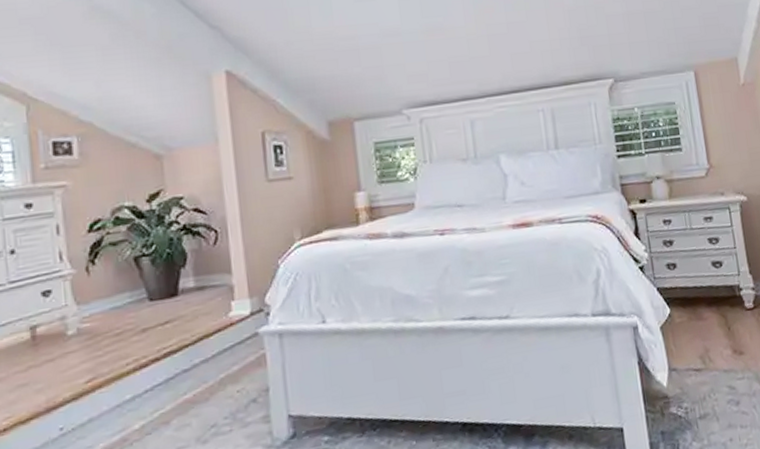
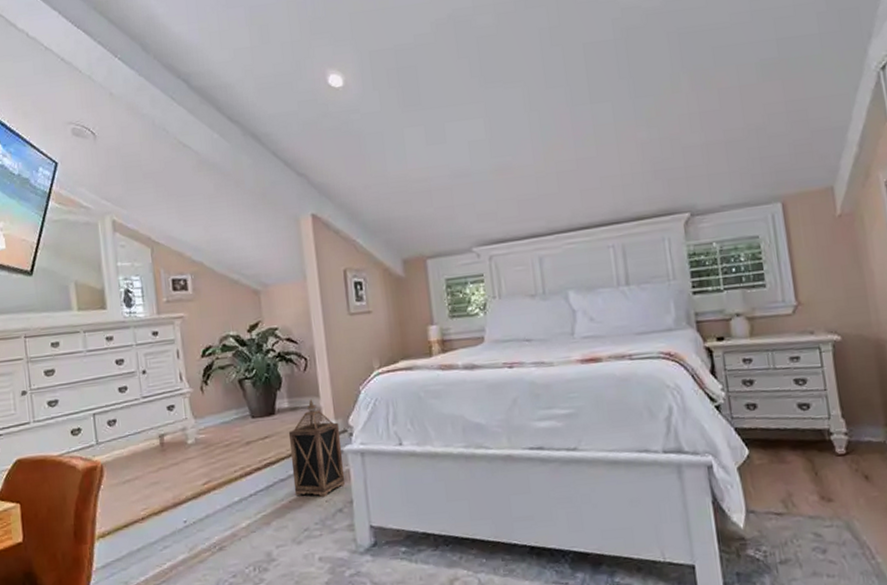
lantern: none [193,277,260,389] -> present [288,400,345,498]

